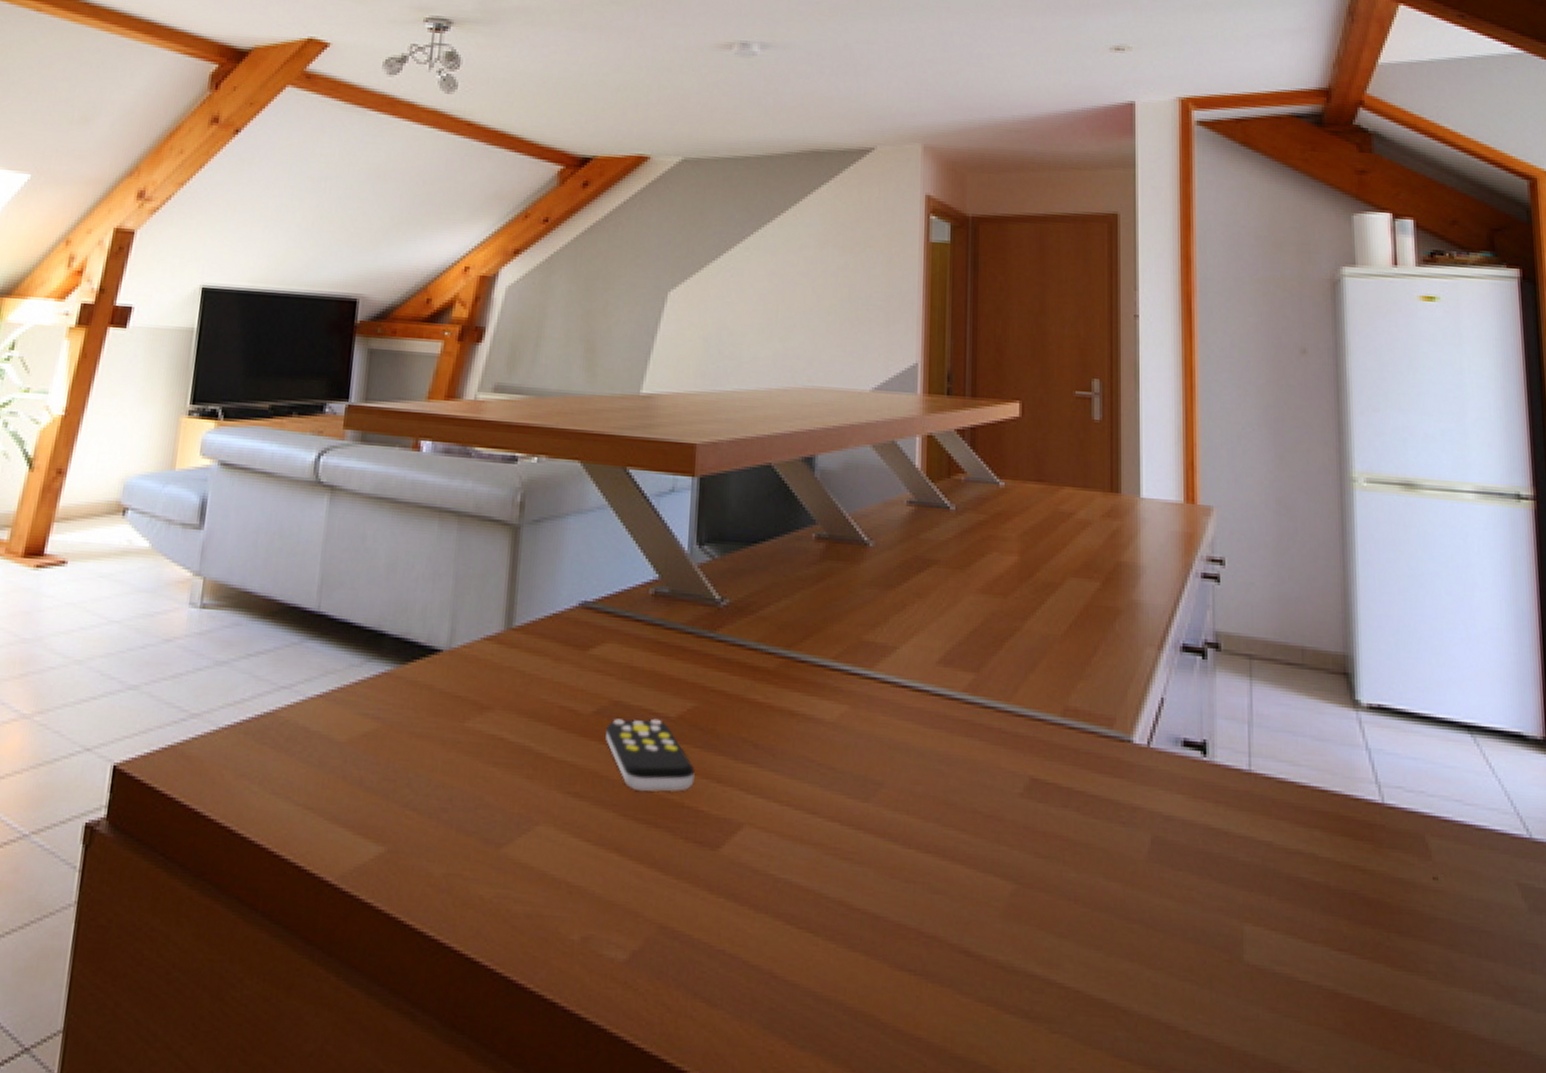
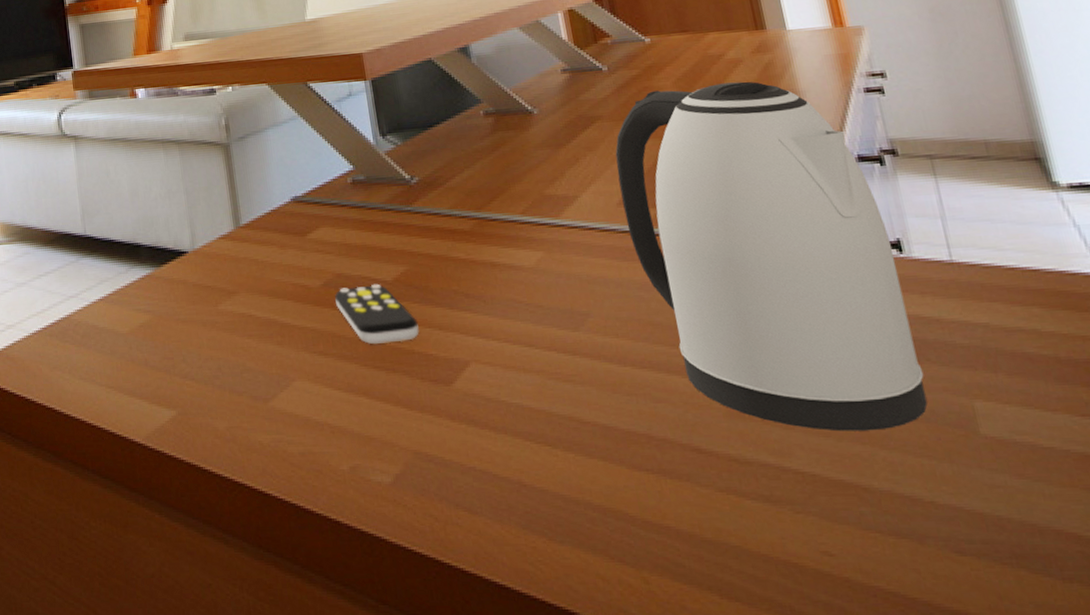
kettle: none [942,541,1203,948] -> present [615,81,927,432]

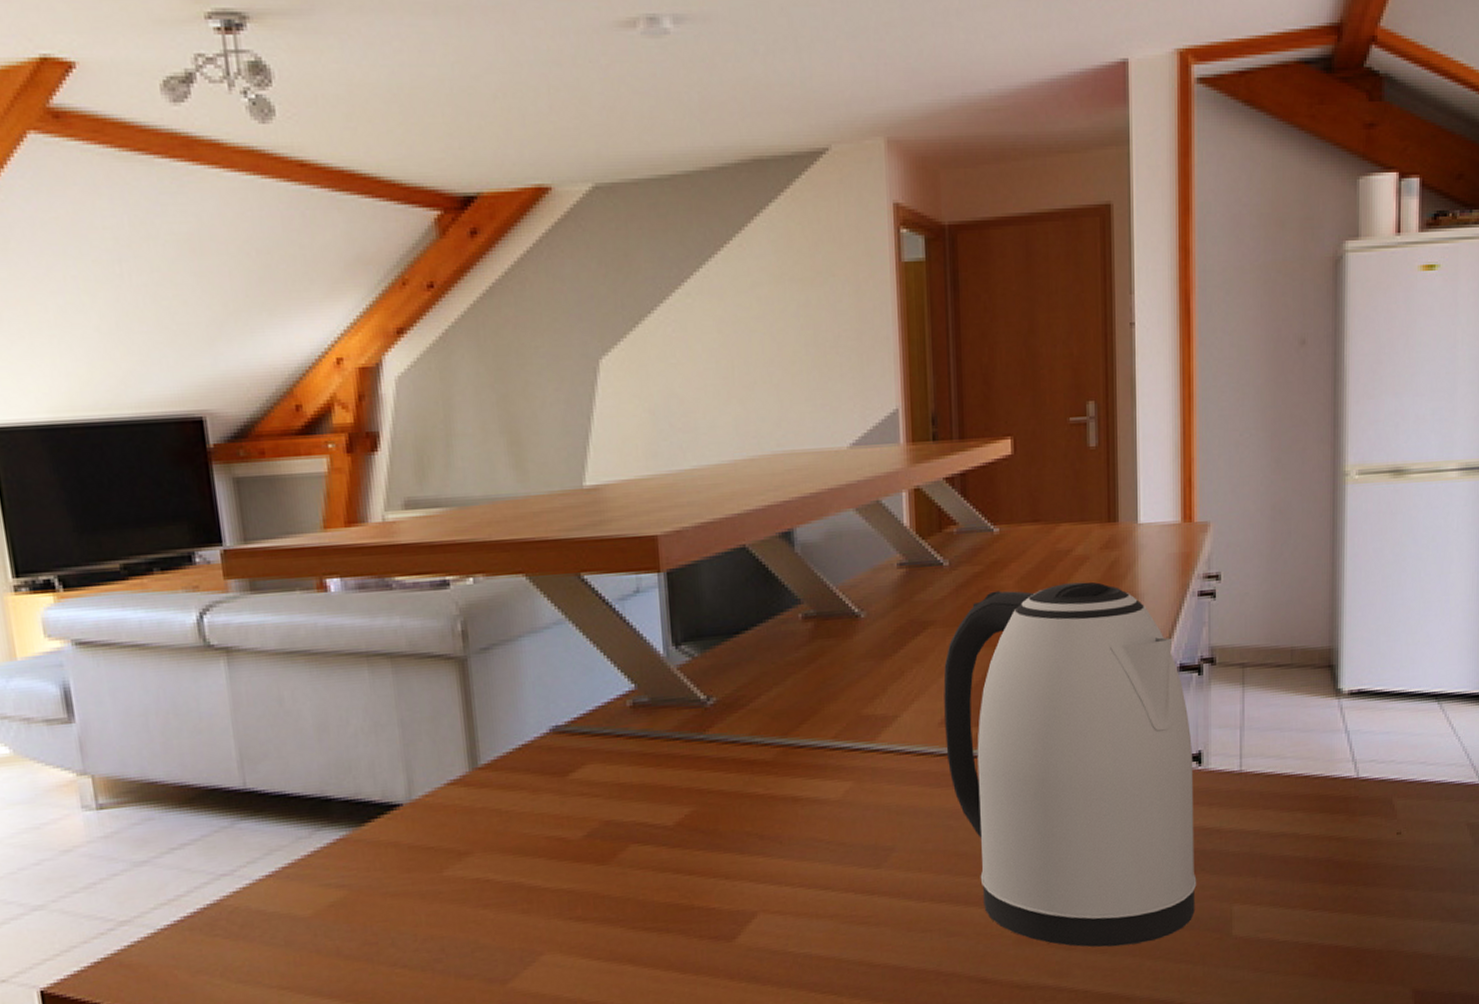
remote control: present [335,283,419,344] -> none [601,830,702,903]

